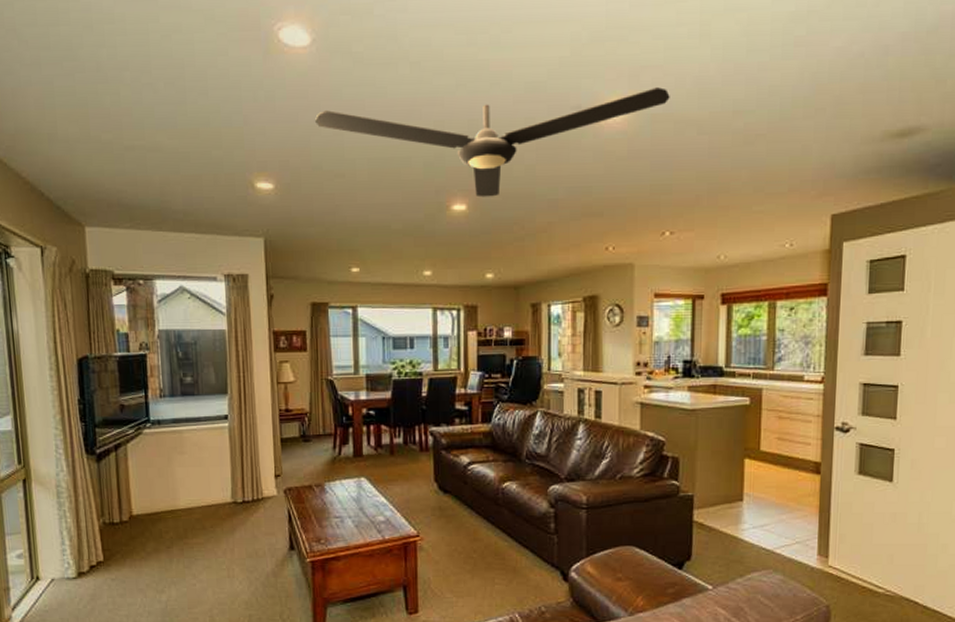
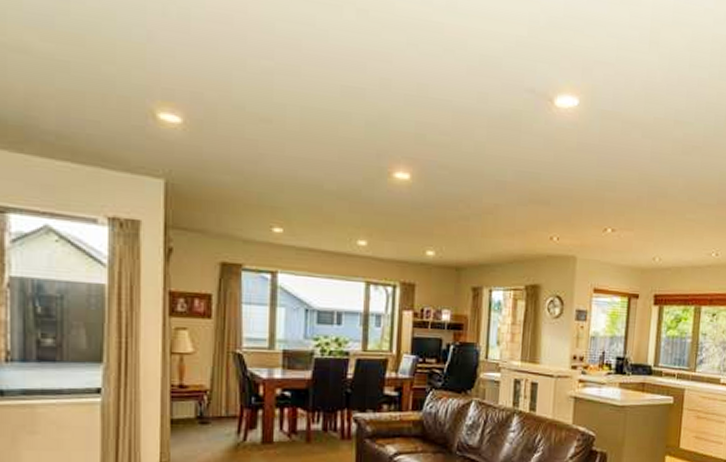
ceiling fan: present [315,87,670,198] -> none [240,43,620,170]

